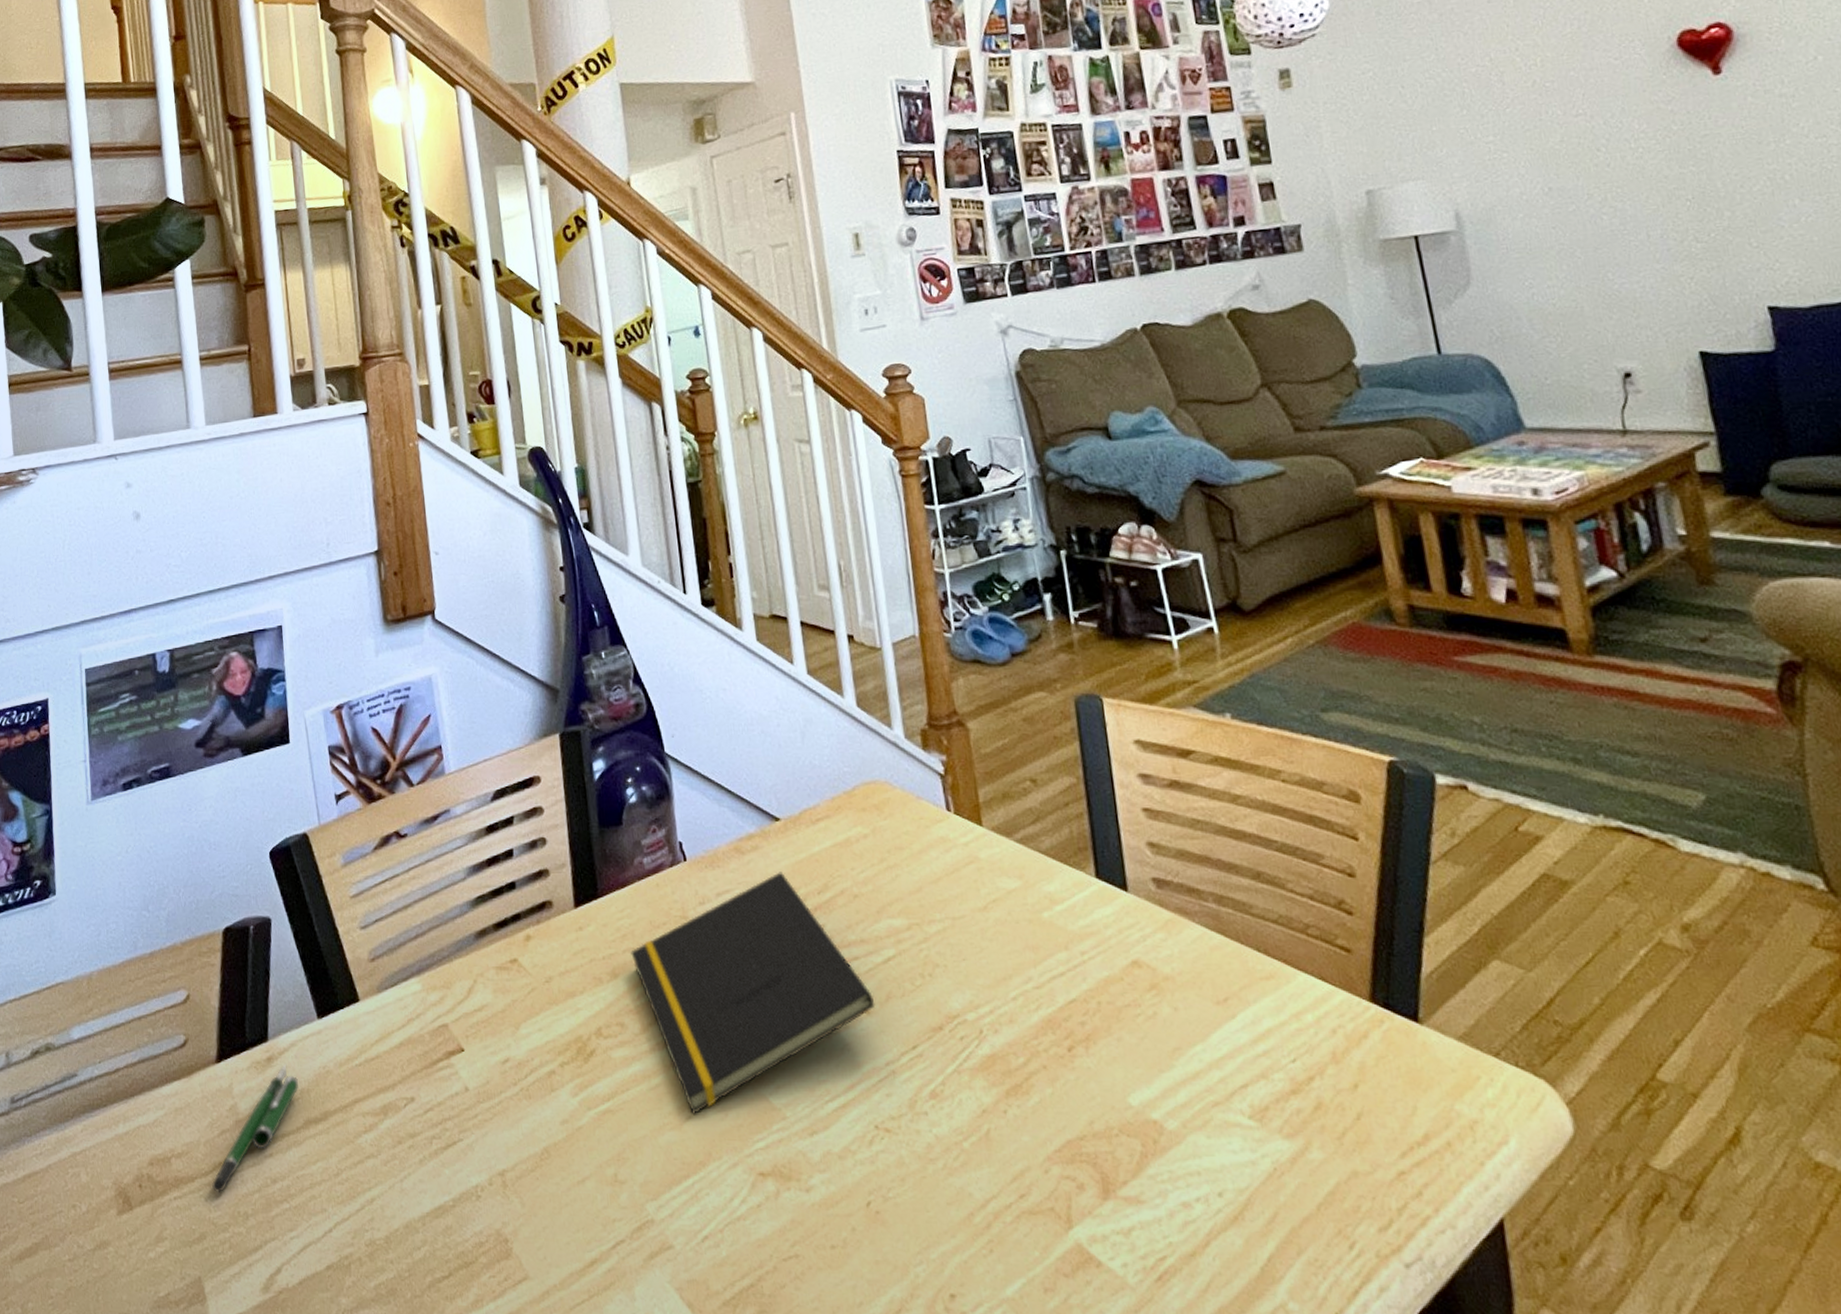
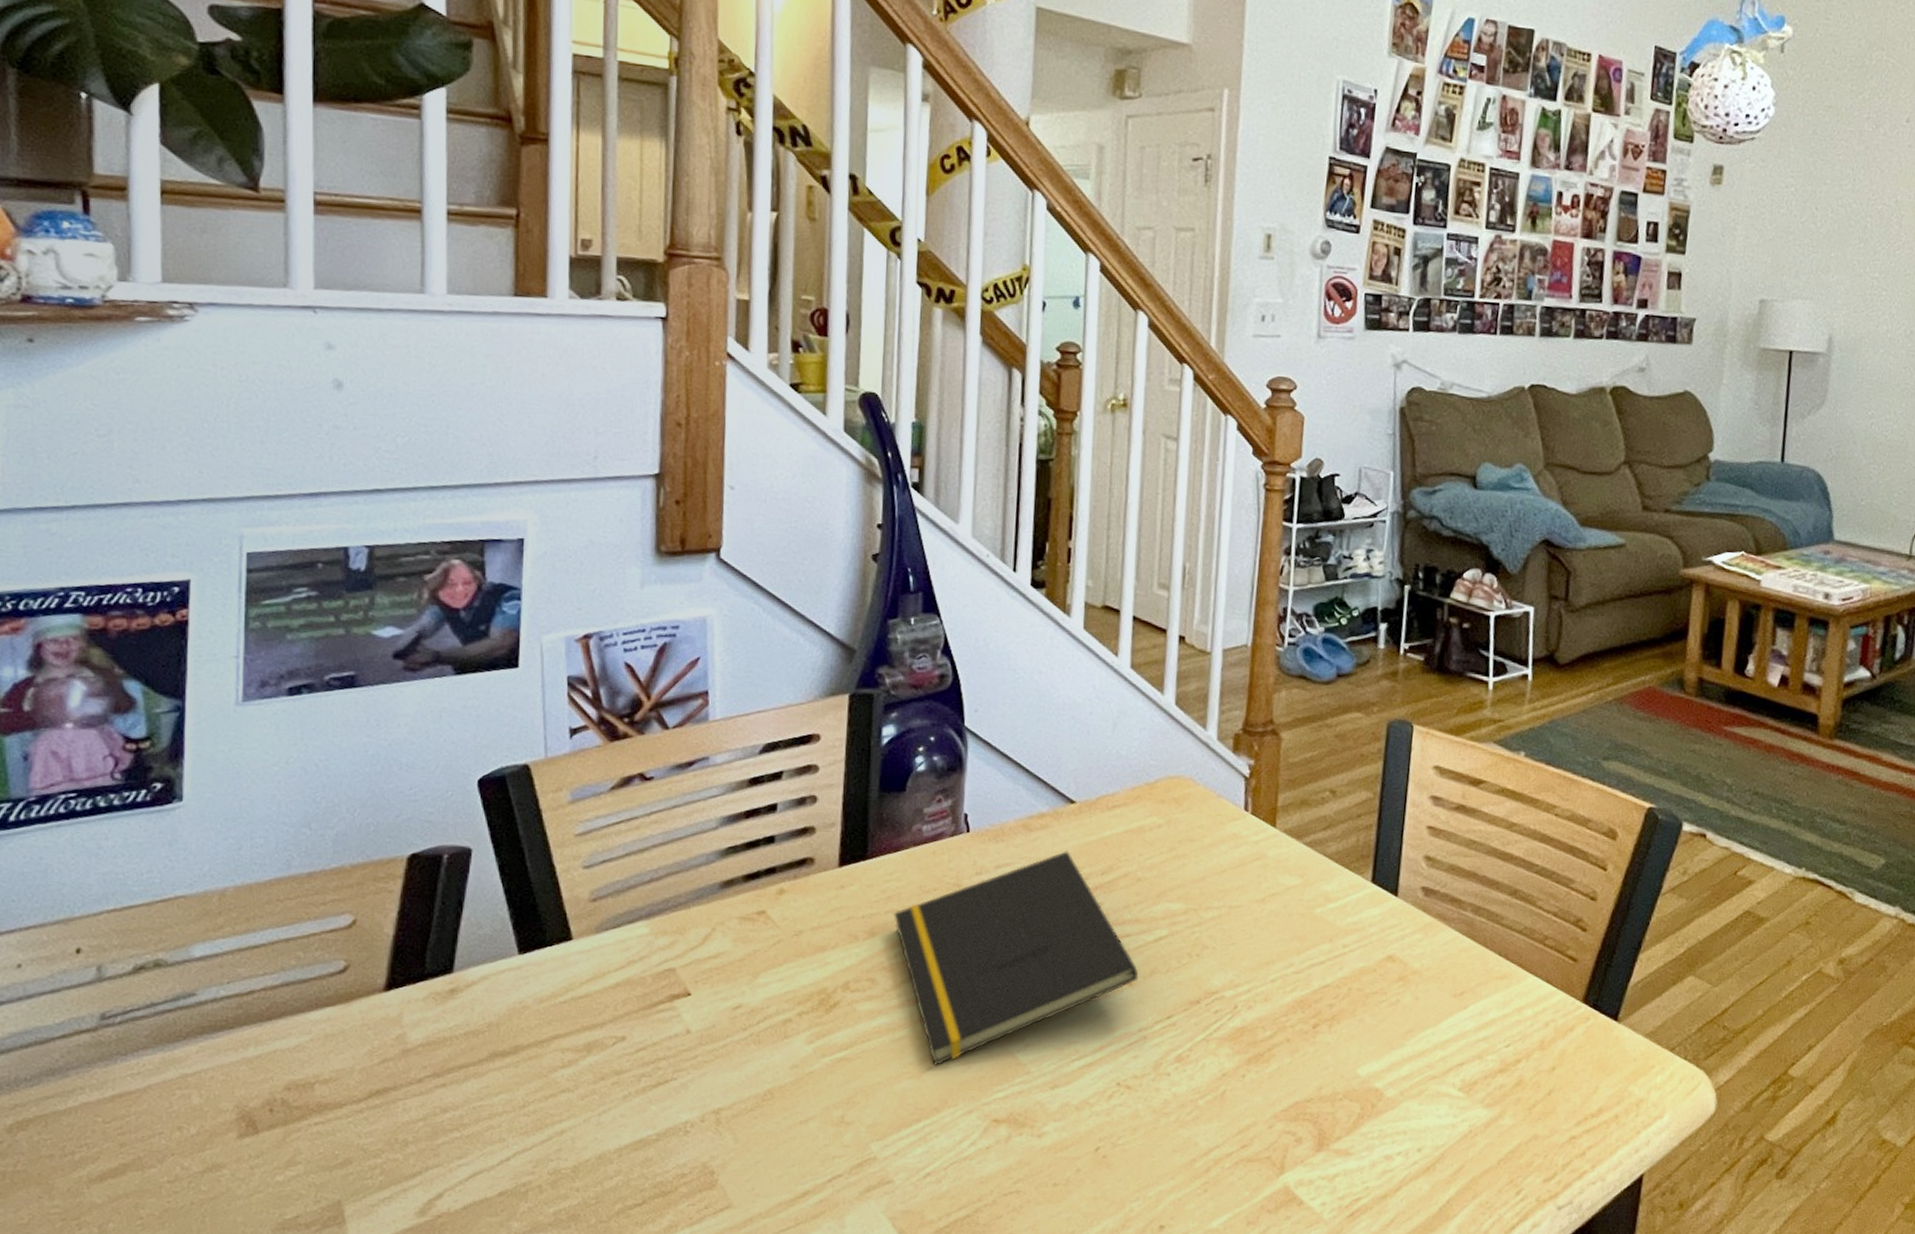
pen: present [211,1064,298,1194] -> none [364,997,486,1121]

